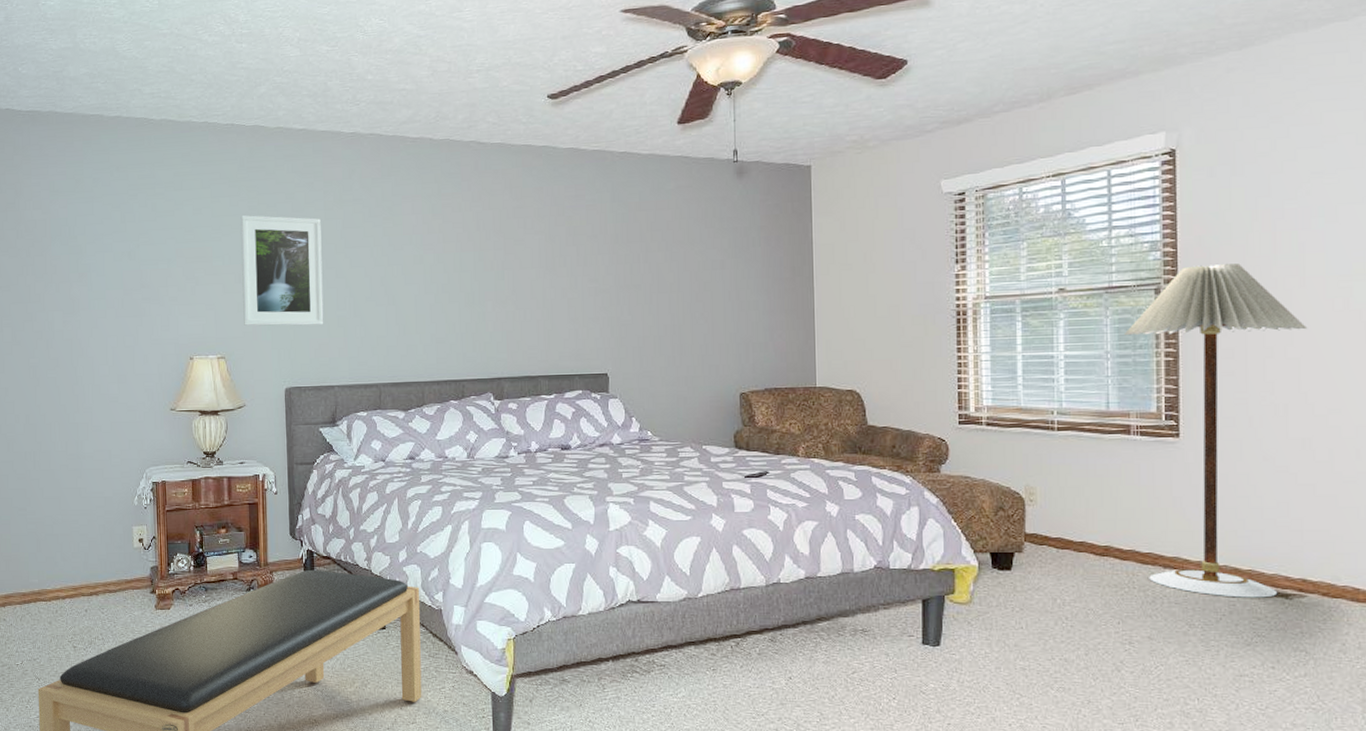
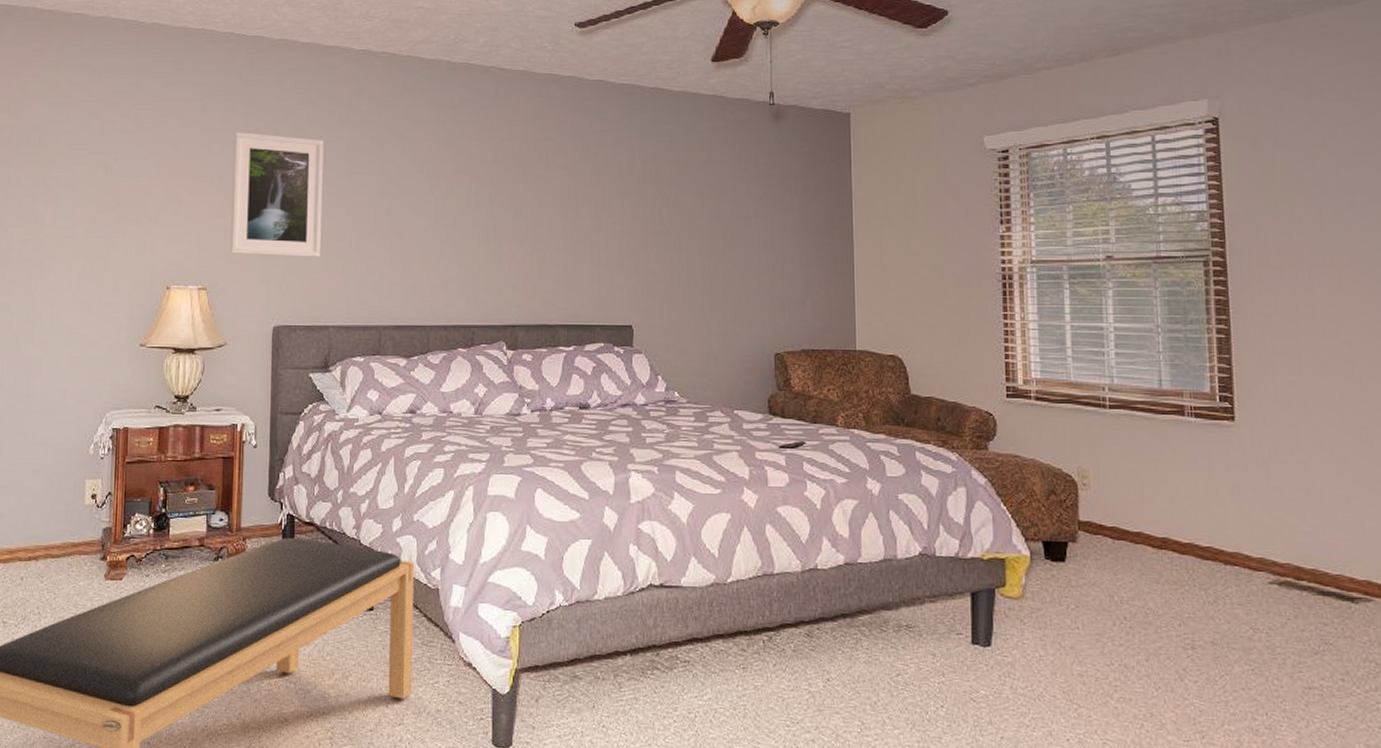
floor lamp: present [1123,263,1308,598] -> none [1174,239,1358,601]

